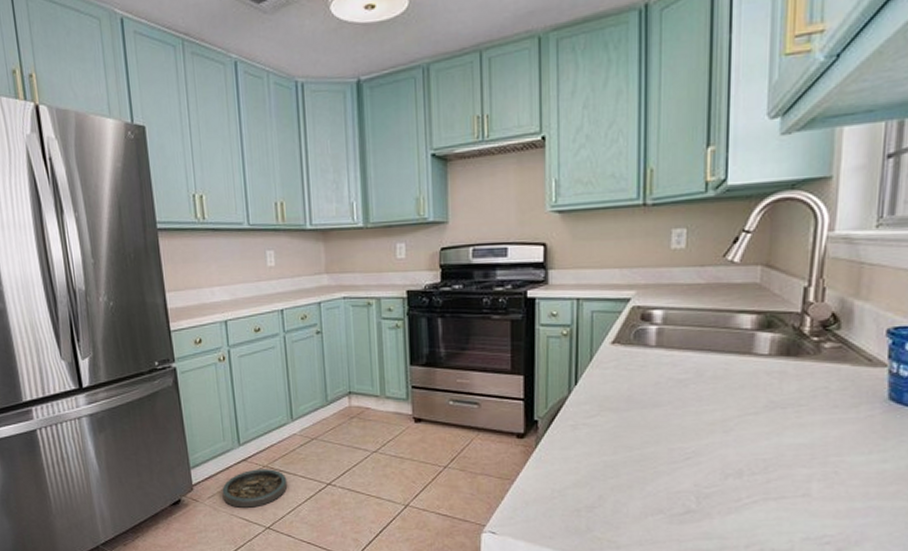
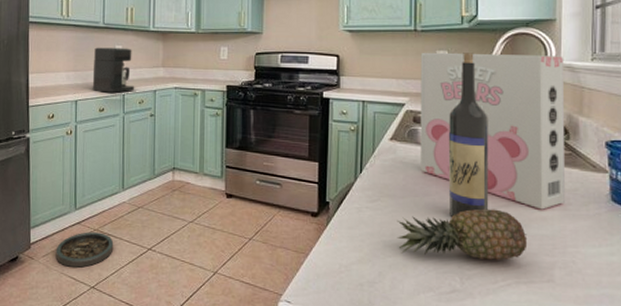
coffee maker: none [241,253,295,310] -> present [92,47,135,94]
fruit: none [620,417,781,475] -> present [397,208,528,260]
cereal box: none [649,224,840,415] -> present [420,52,565,210]
wine bottle: none [683,228,737,429] -> present [448,53,489,217]

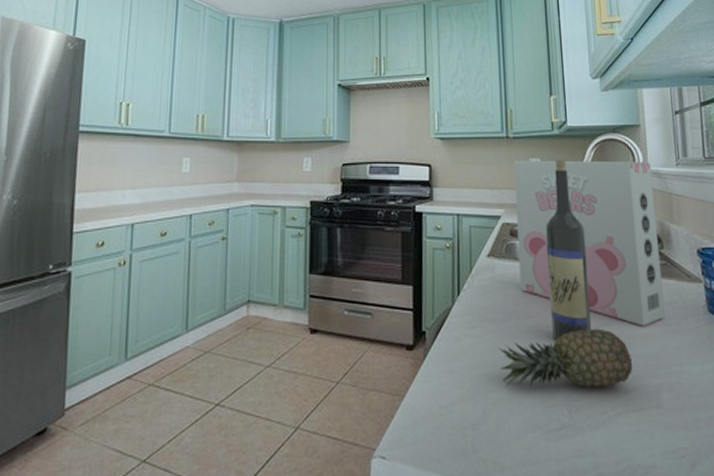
pet bowl: present [55,232,114,268] -> none [97,388,173,437]
coffee maker: present [92,47,135,94] -> none [153,160,205,215]

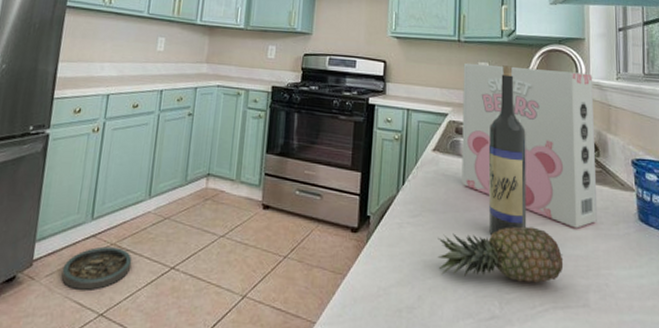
pet bowl: none [97,388,173,437] -> present [61,246,132,290]

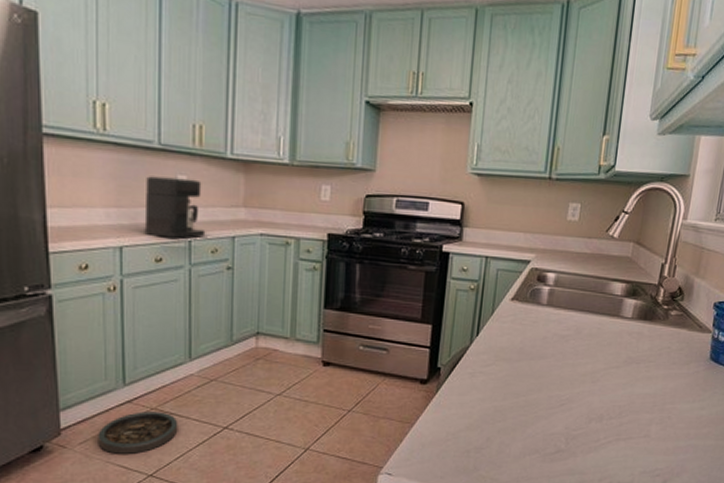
coffee maker: none [127,38,176,89] -> present [144,176,206,240]
fruit: present [437,226,564,283] -> none [508,370,633,419]
cereal box: present [462,62,597,229] -> none [539,203,691,369]
wine bottle: present [488,65,527,235] -> none [563,206,612,379]

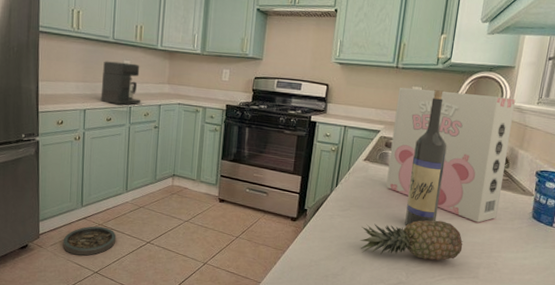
fruit: none [508,370,633,419] -> present [360,220,464,261]
cereal box: none [539,203,691,369] -> present [386,87,516,223]
wine bottle: none [563,206,612,379] -> present [405,90,448,225]

